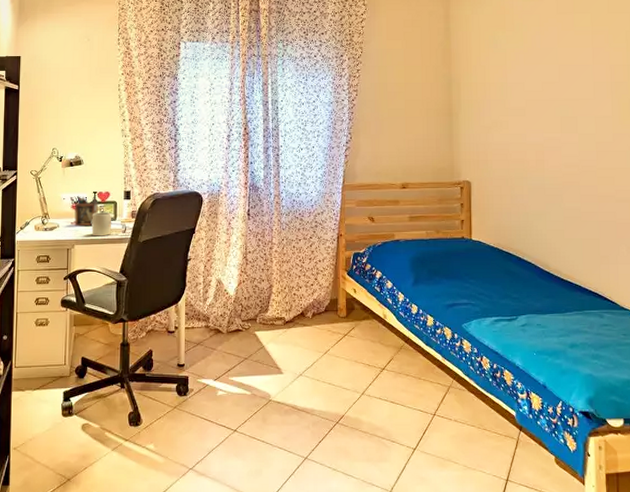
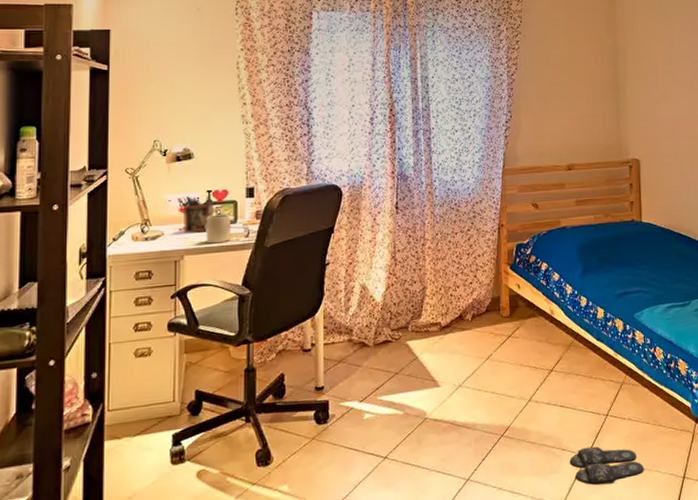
slippers: none [399,442,469,476] -> present [570,446,644,484]

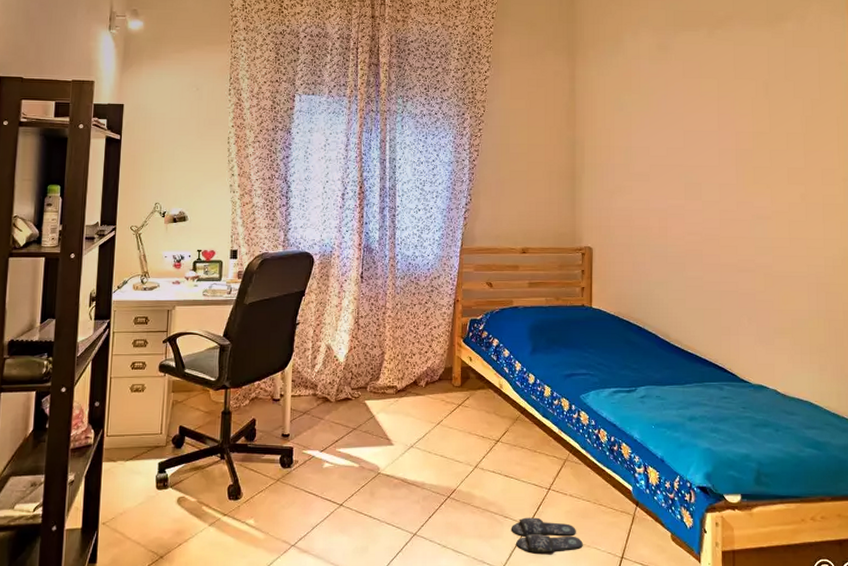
desk organizer: present [184,193,214,233] -> none [176,252,203,287]
mug: present [206,214,230,244] -> none [194,272,216,298]

